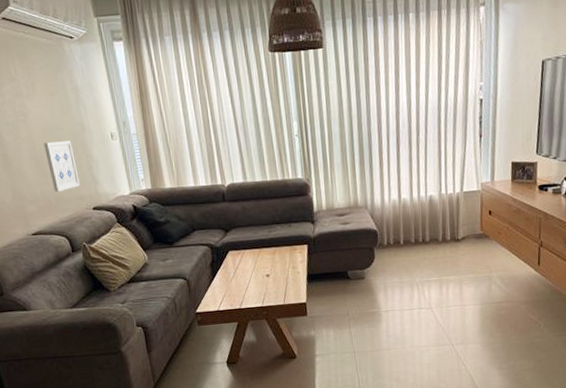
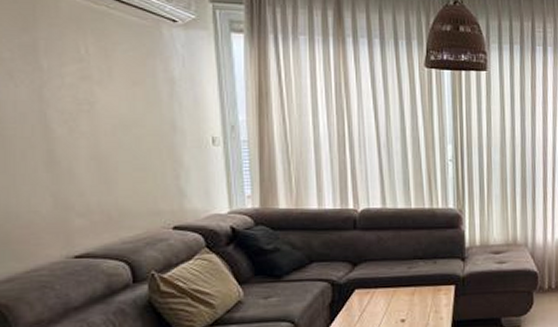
wall art: present [44,140,80,192] -> none [113,141,158,204]

